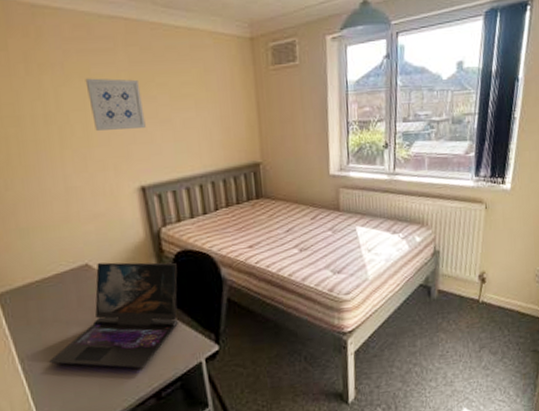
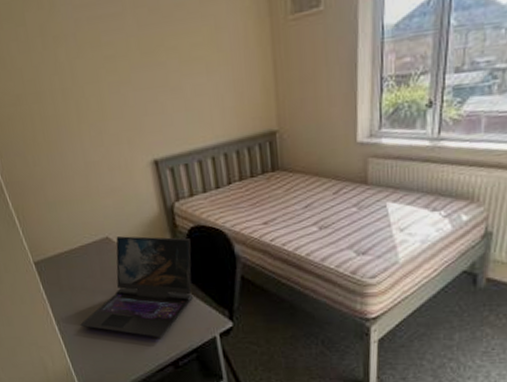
wall art: present [85,78,146,131] -> none [96,45,157,103]

